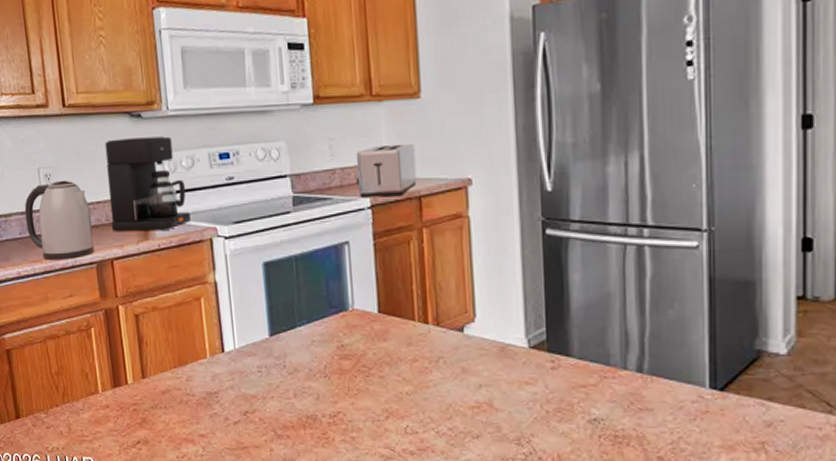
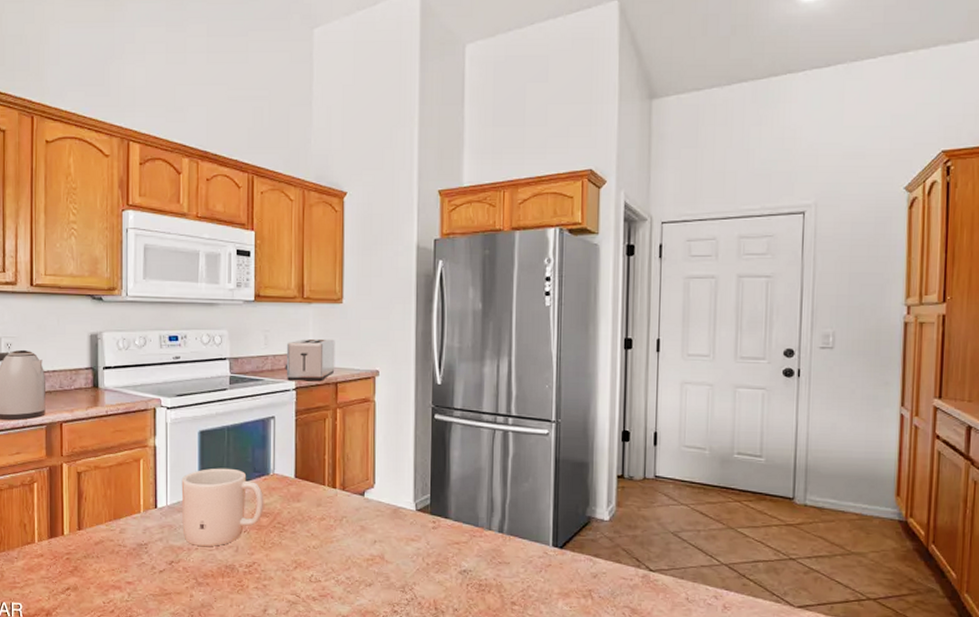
coffee maker: present [104,136,191,232] -> none [64,317,138,400]
mug: none [248,304,345,395] -> present [181,468,264,547]

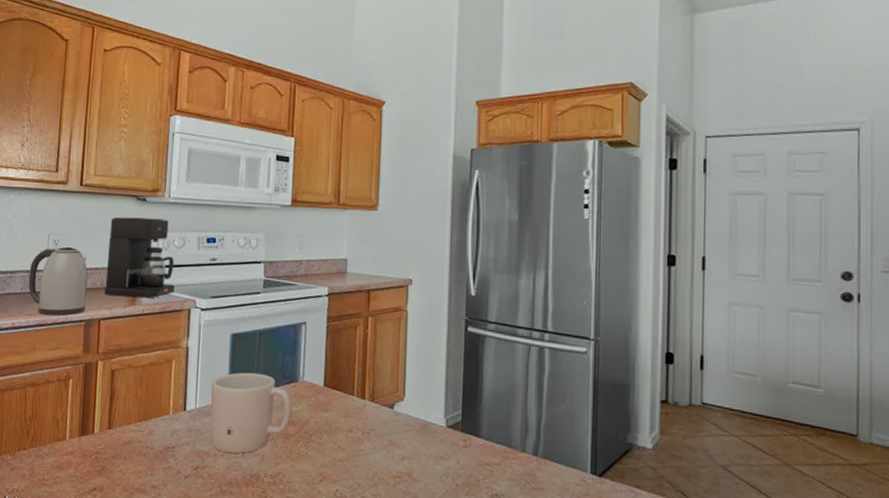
coffee maker: none [64,317,138,400] -> present [104,217,175,299]
toaster: present [285,338,335,382] -> none [318,244,369,289]

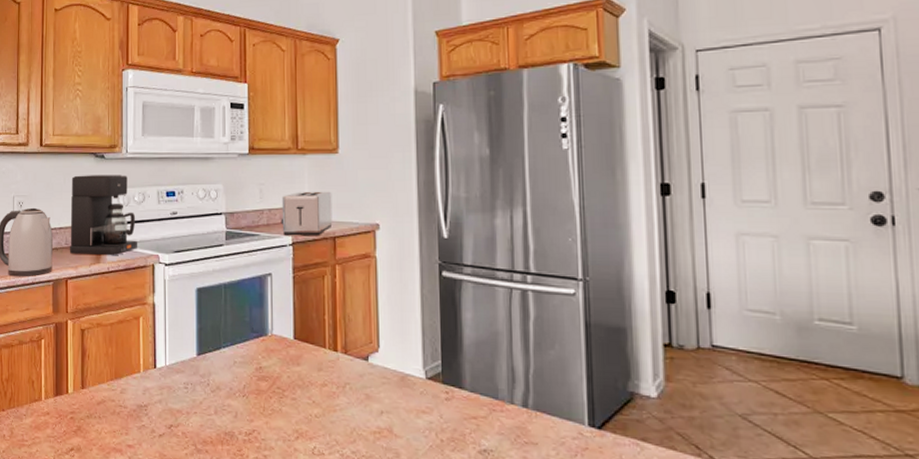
mug: present [210,372,292,454] -> none [180,327,263,411]
toaster: none [318,244,369,289] -> present [280,191,333,236]

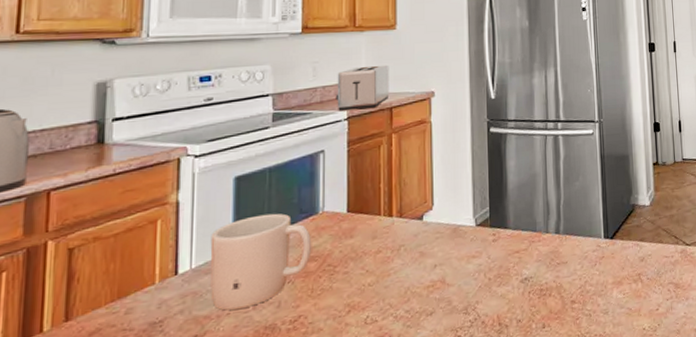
coffee maker: present [69,175,137,256] -> none [55,61,158,161]
mug: none [180,327,263,411] -> present [210,213,312,311]

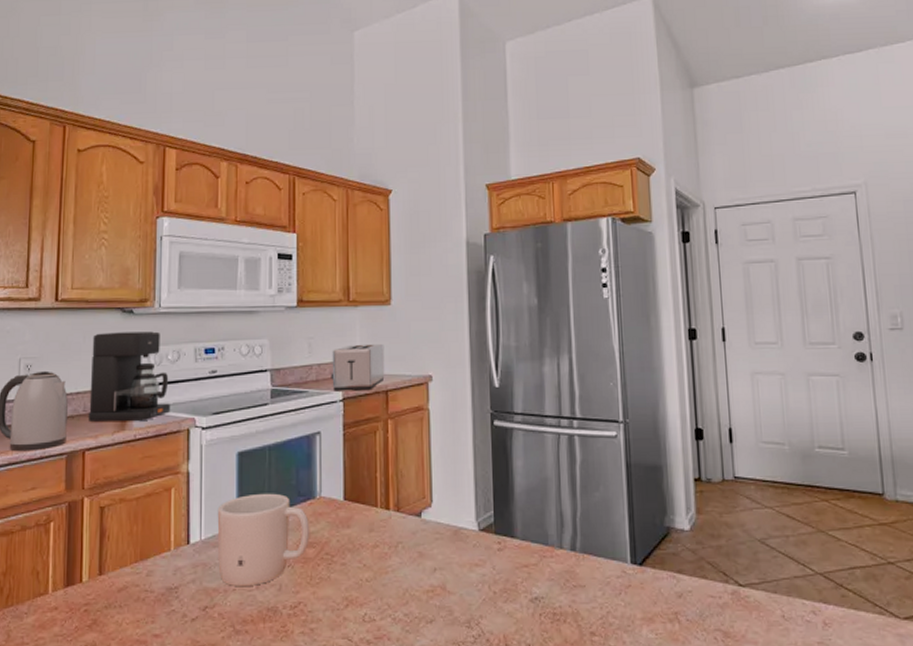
coffee maker: none [55,61,158,161] -> present [88,331,170,423]

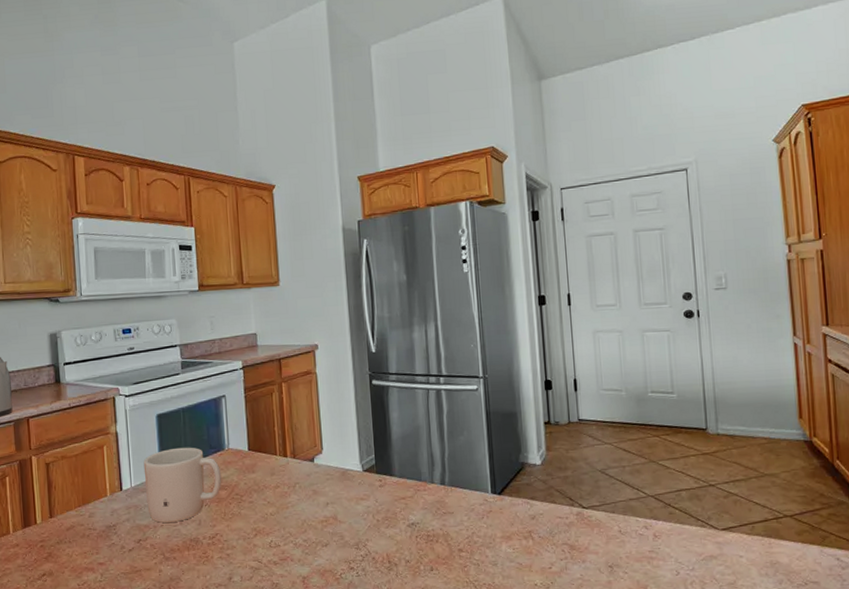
coffee maker: present [88,331,170,423] -> none [26,316,97,395]
toaster: present [330,343,385,391] -> none [231,319,277,361]

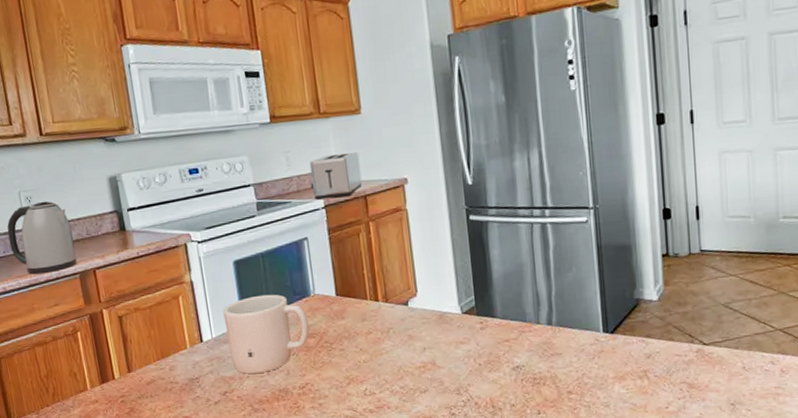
toaster: none [231,319,277,361] -> present [309,152,362,200]

